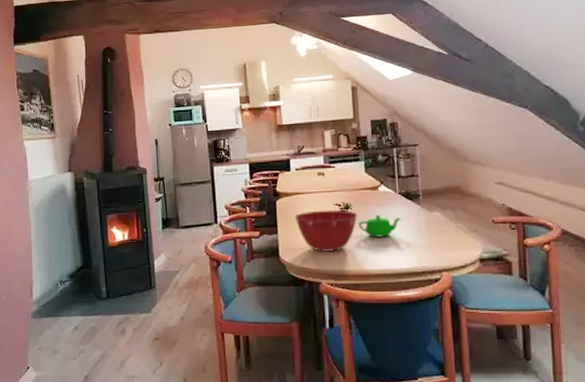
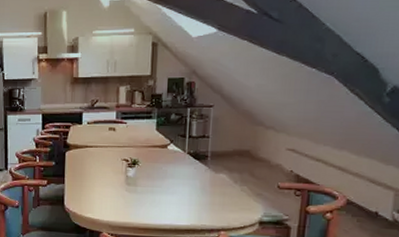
mixing bowl: present [294,209,358,252] -> none [82,164,144,204]
teapot: present [358,214,401,238] -> none [144,172,187,195]

